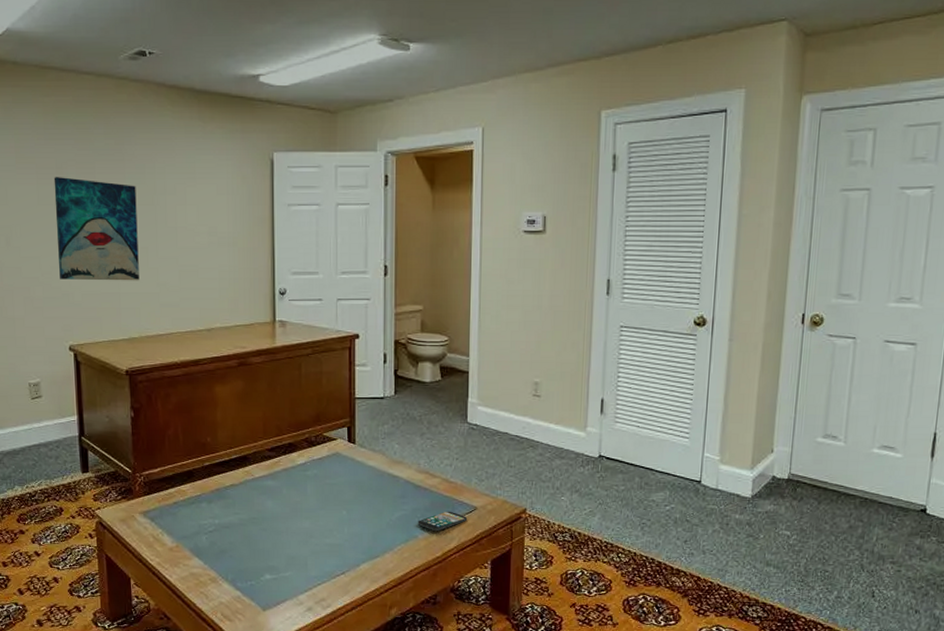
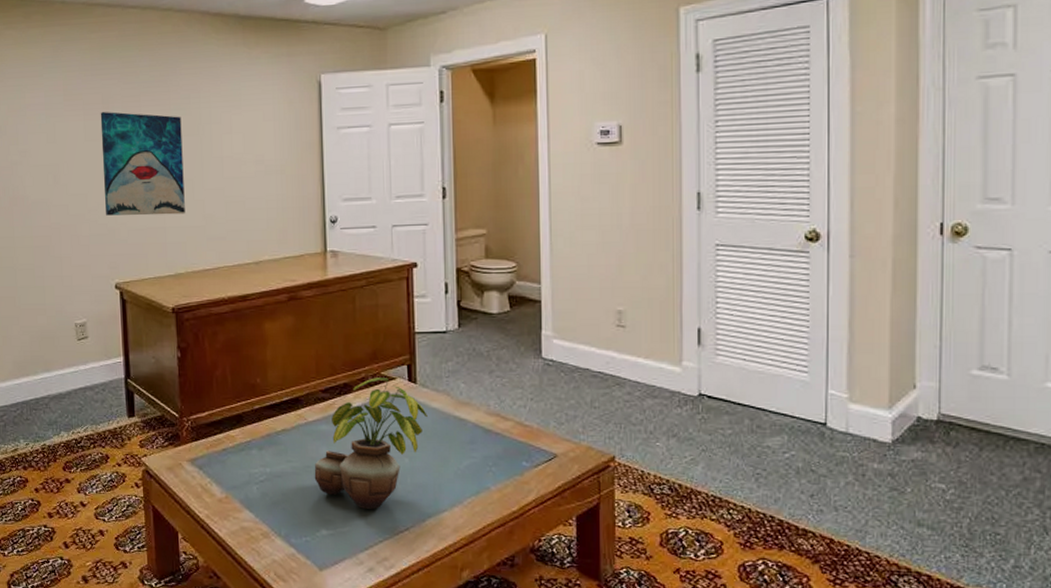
potted plant: none [260,438,364,556] -> present [314,378,427,509]
smartphone: present [417,511,467,531] -> none [489,459,545,481]

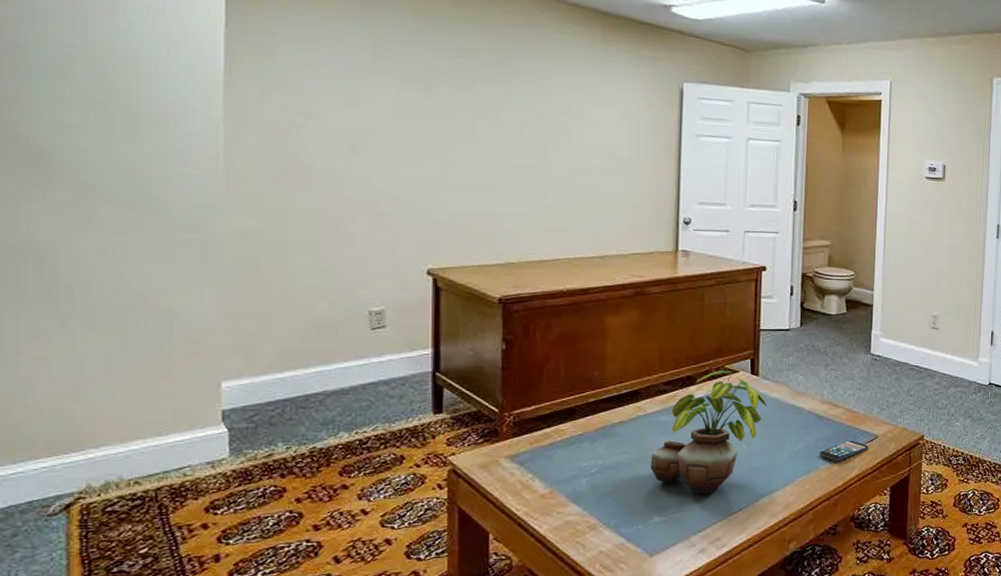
wall art: present [100,112,185,216] -> none [420,83,524,202]
smartphone: none [489,459,545,481] -> present [819,440,868,461]

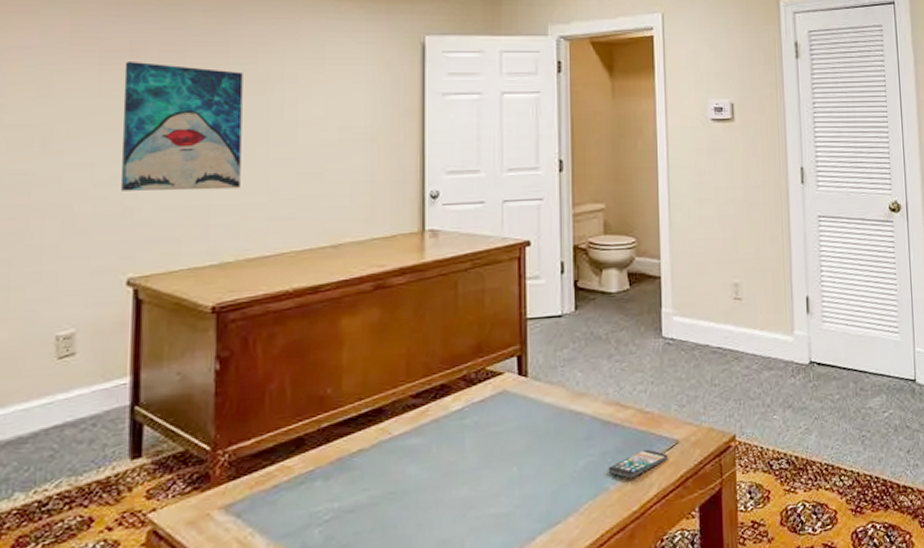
wall art: none [420,83,524,202] -> present [121,62,243,191]
potted plant: present [650,371,767,494] -> none [398,373,539,537]

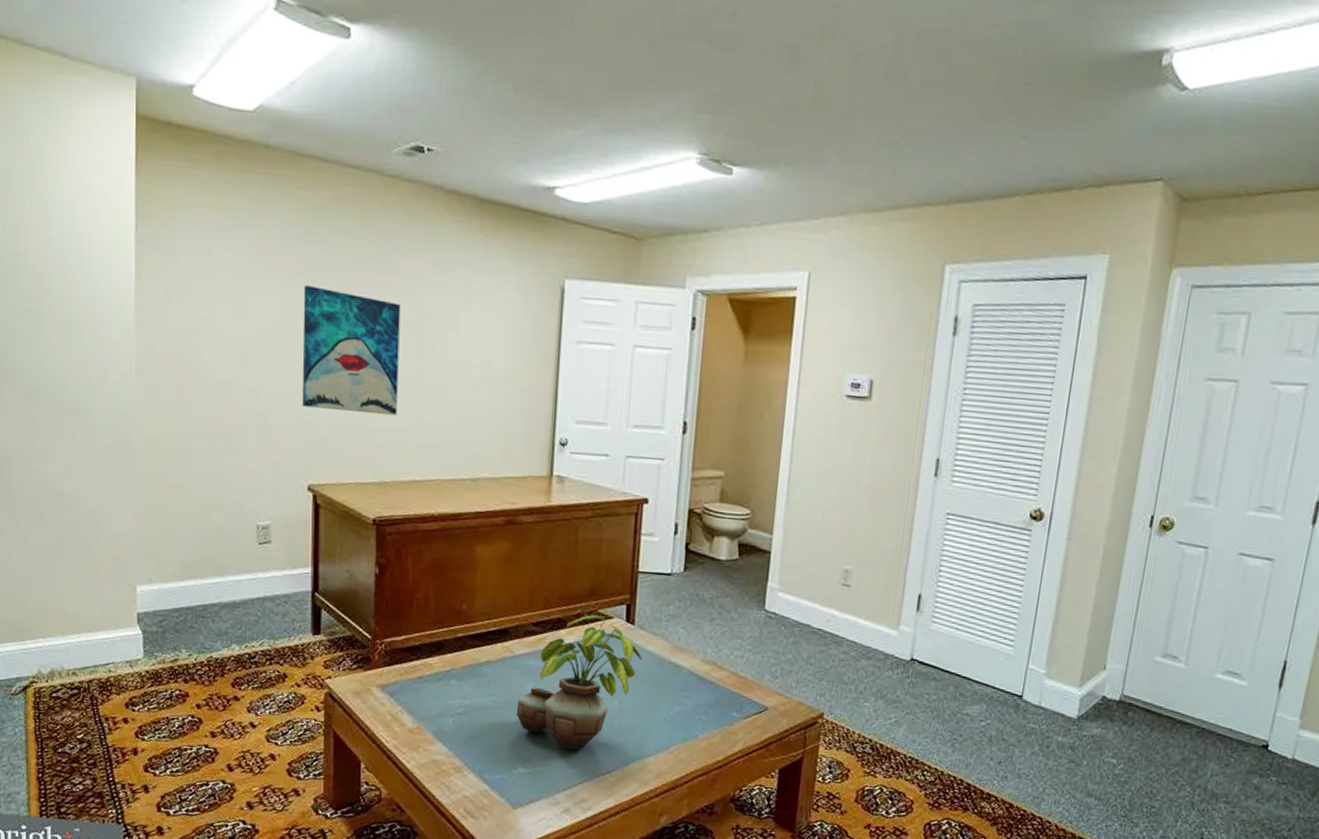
potted plant: none [398,373,539,537] -> present [516,615,642,750]
smartphone: present [608,449,667,478] -> none [698,709,755,731]

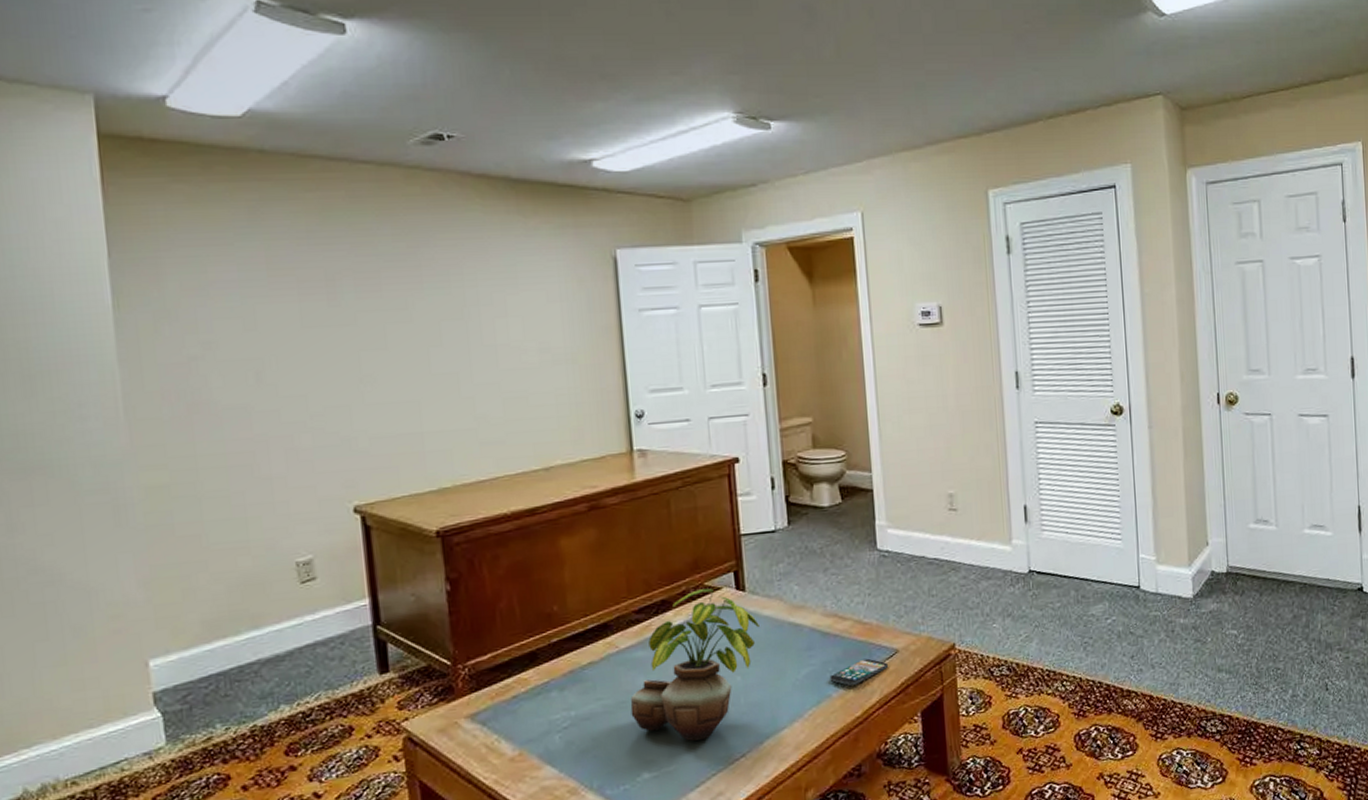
wall art: present [302,285,401,416] -> none [322,291,449,422]
smartphone: none [698,709,755,731] -> present [829,658,888,686]

